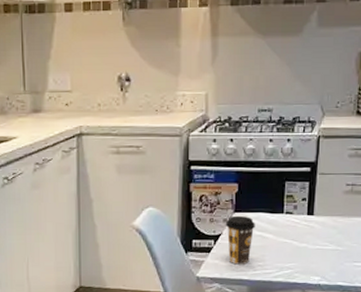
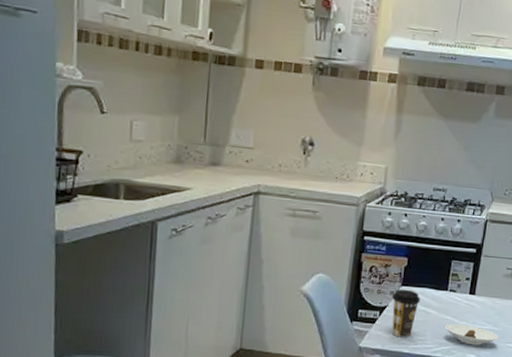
saucer: none [284,246,344,267] -> present [444,324,499,345]

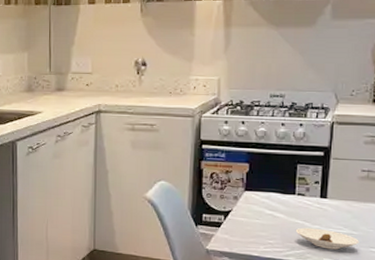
coffee cup: present [391,289,420,338] -> none [235,193,266,241]

